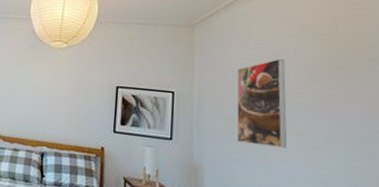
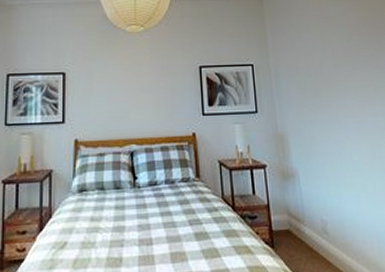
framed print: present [236,58,287,148] -> none [303,21,349,105]

